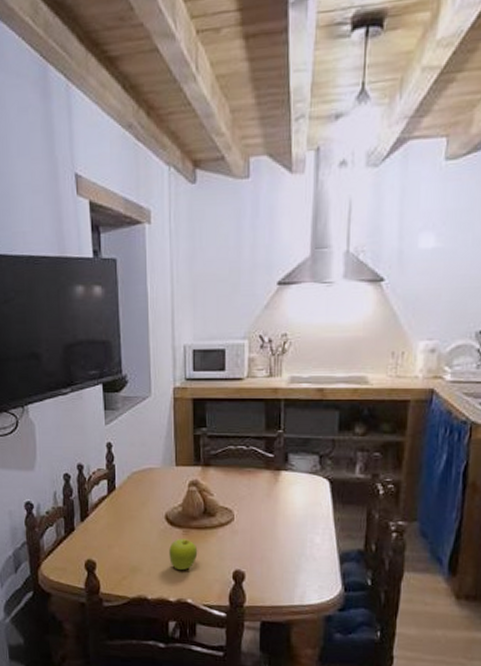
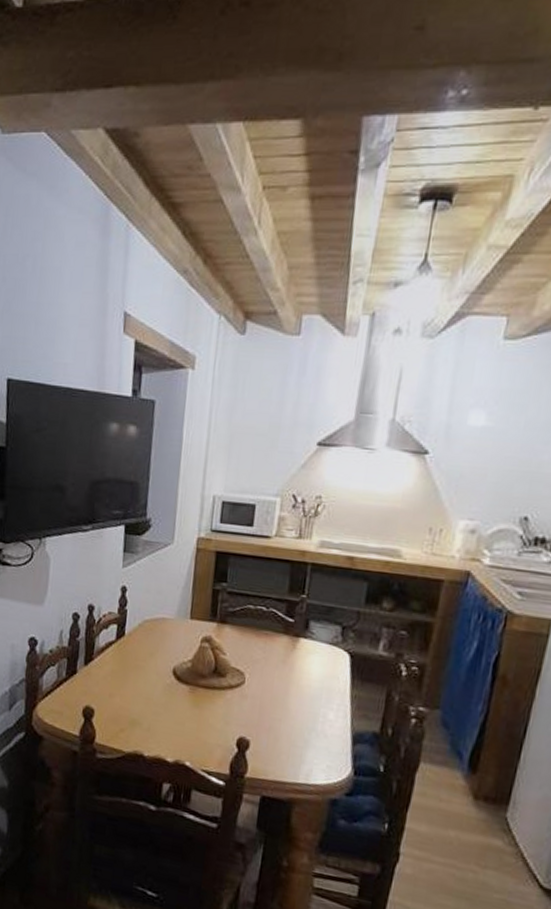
fruit: present [169,539,198,570] -> none [171,696,203,730]

